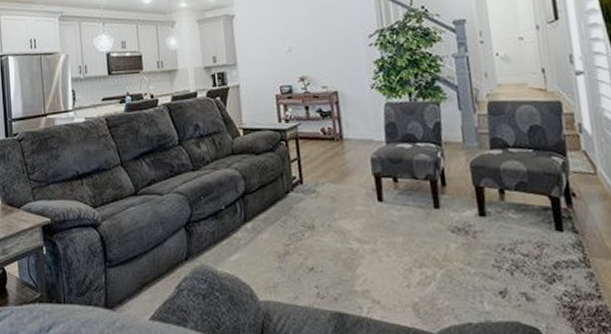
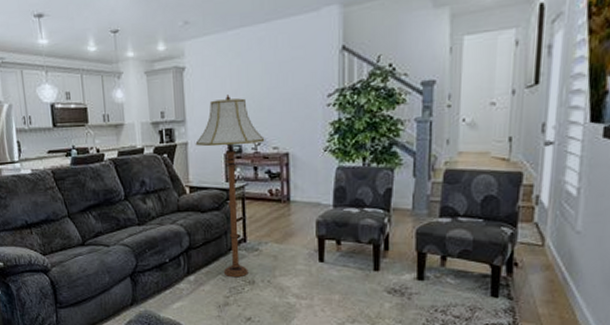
floor lamp: none [247,39,314,223] -> present [195,95,265,278]

